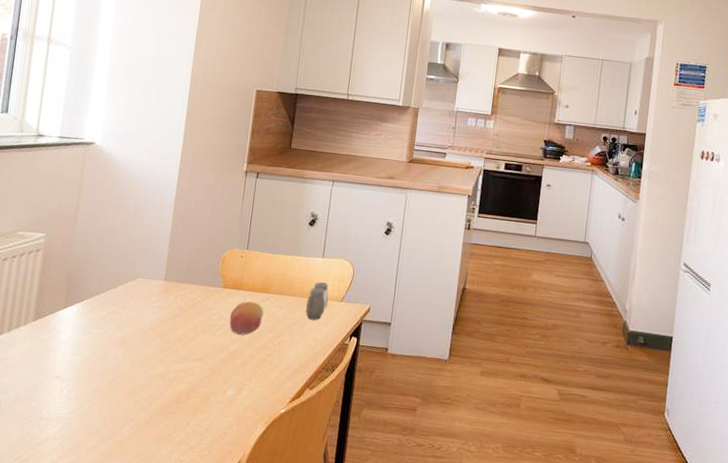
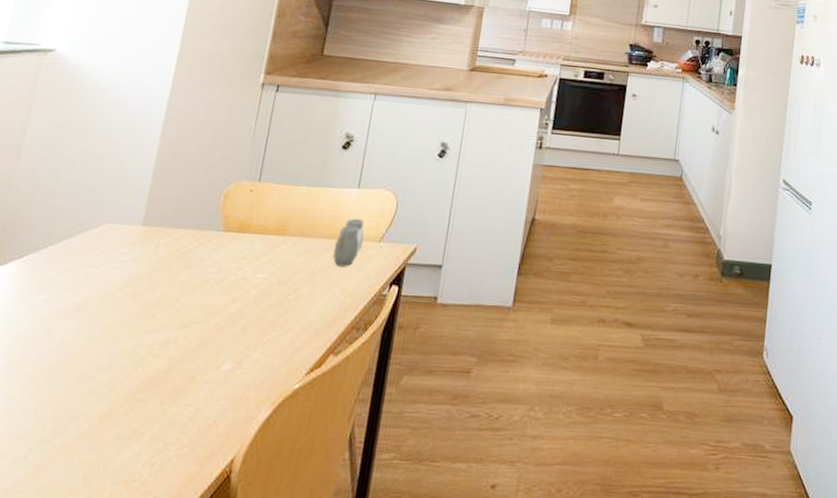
fruit: present [229,301,264,335] -> none [229,247,278,291]

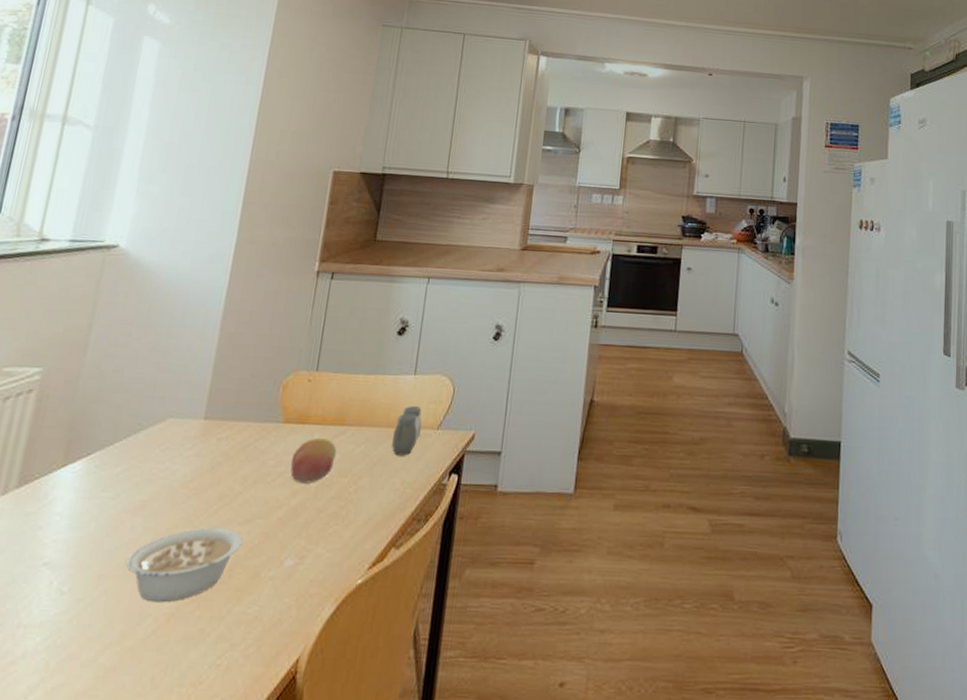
legume: none [59,331,180,403] -> present [126,528,243,603]
fruit: none [229,247,278,291] -> present [290,438,337,483]

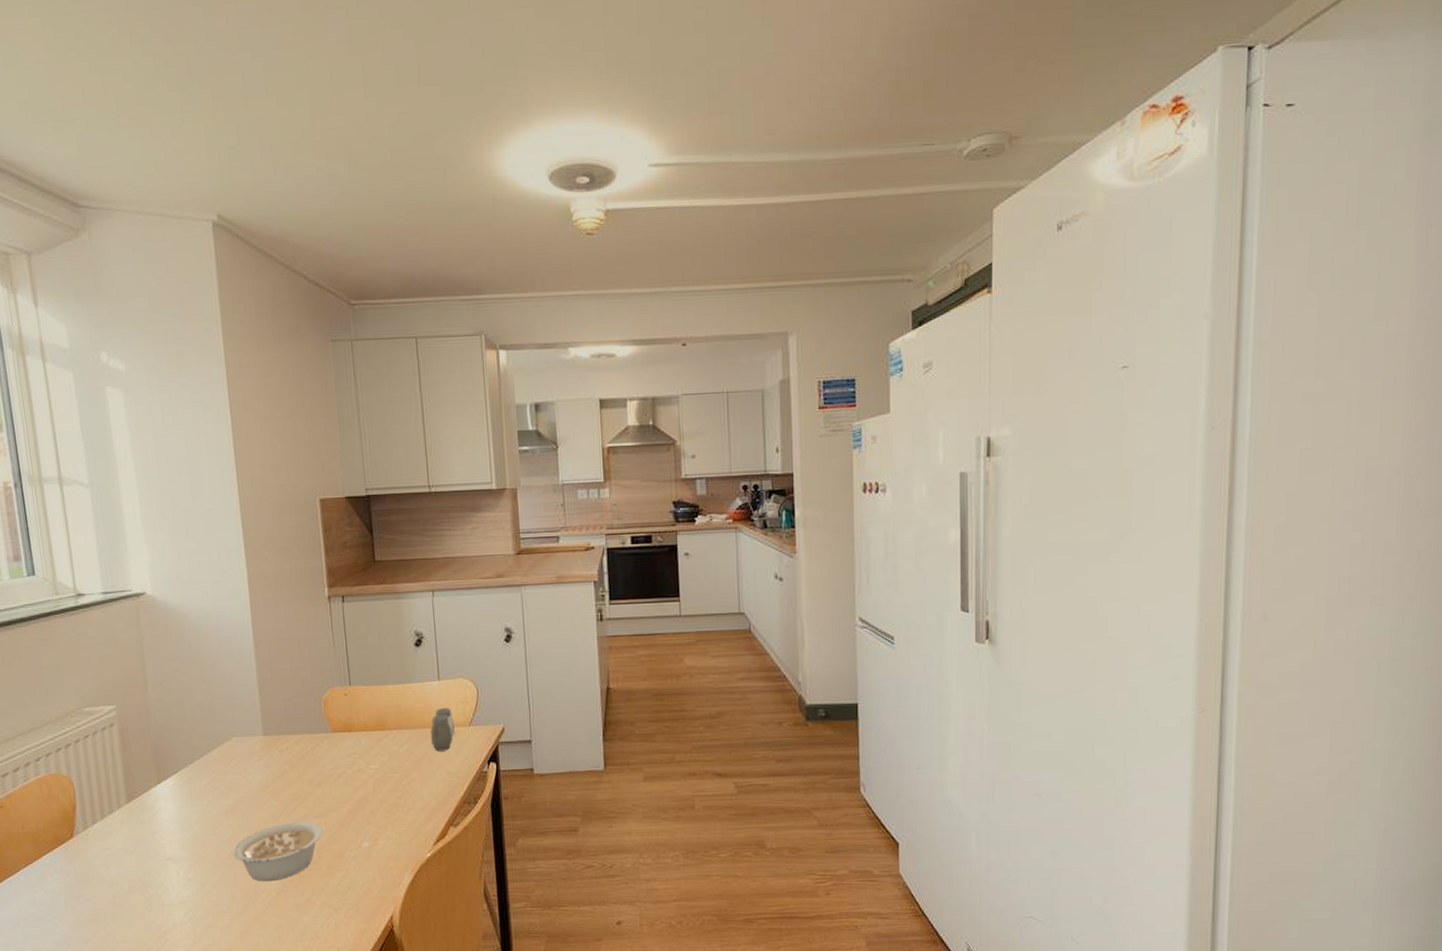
fruit: present [290,438,337,483] -> none [346,742,385,781]

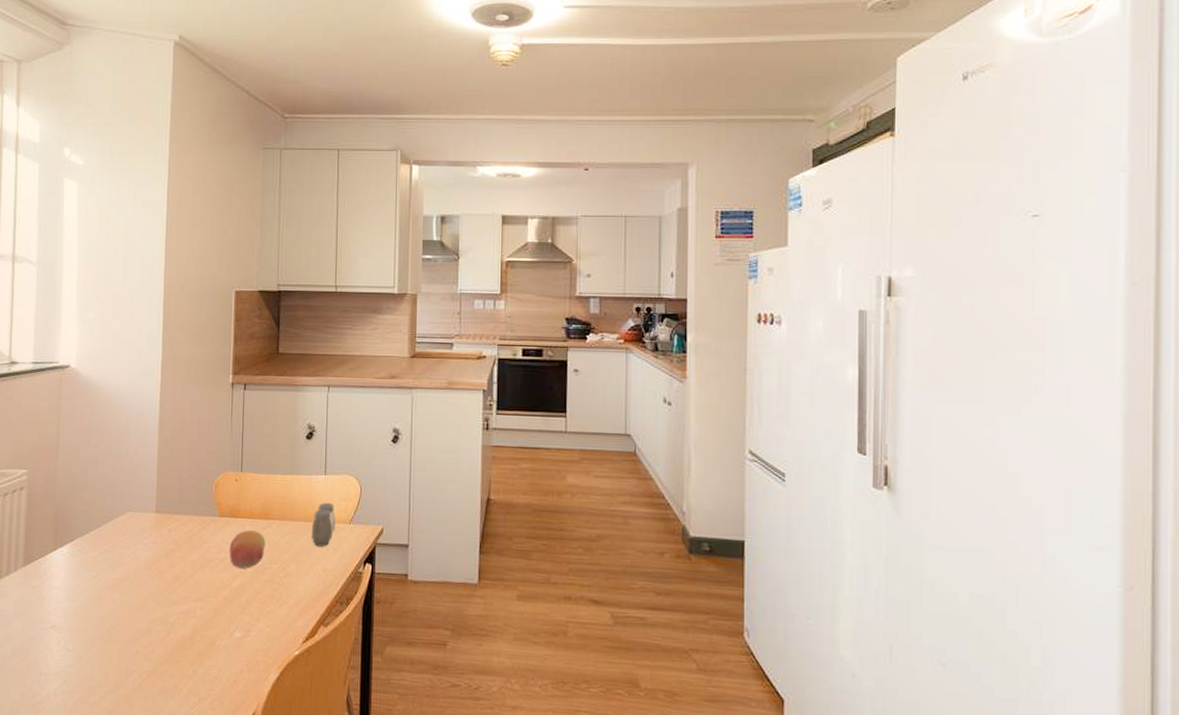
legume: present [233,822,323,882] -> none [112,603,199,662]
fruit: none [346,742,385,781] -> present [229,530,266,569]

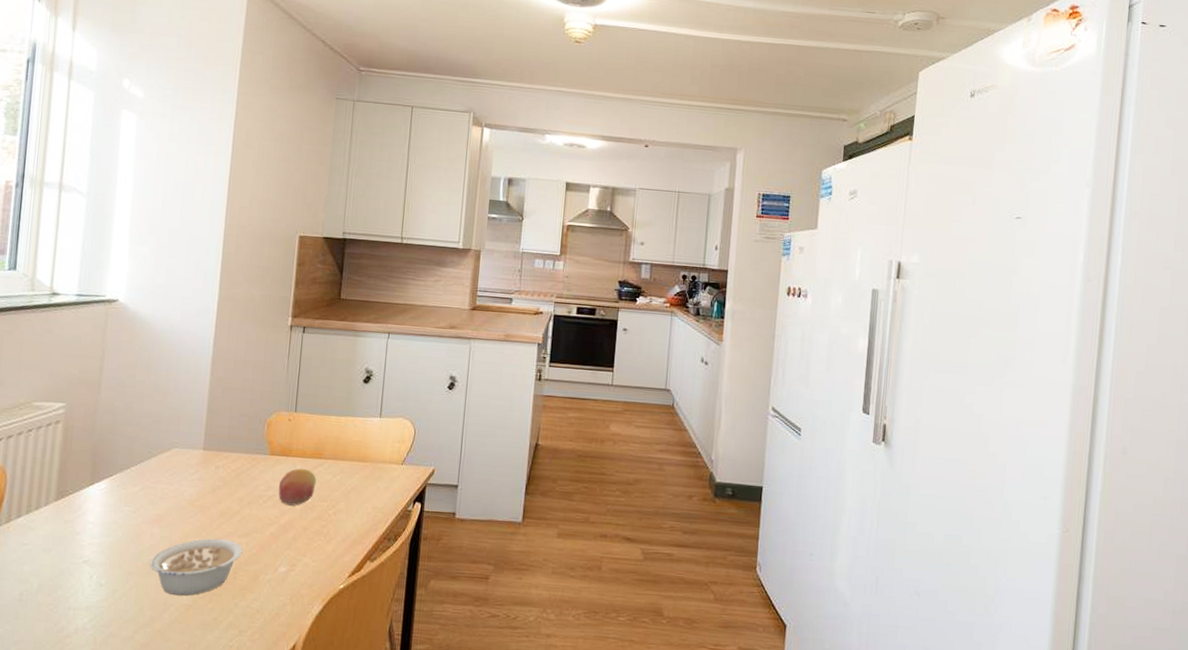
legume: none [112,603,199,662] -> present [150,538,243,596]
salt and pepper shaker: present [312,502,335,547] -> none [363,443,388,486]

